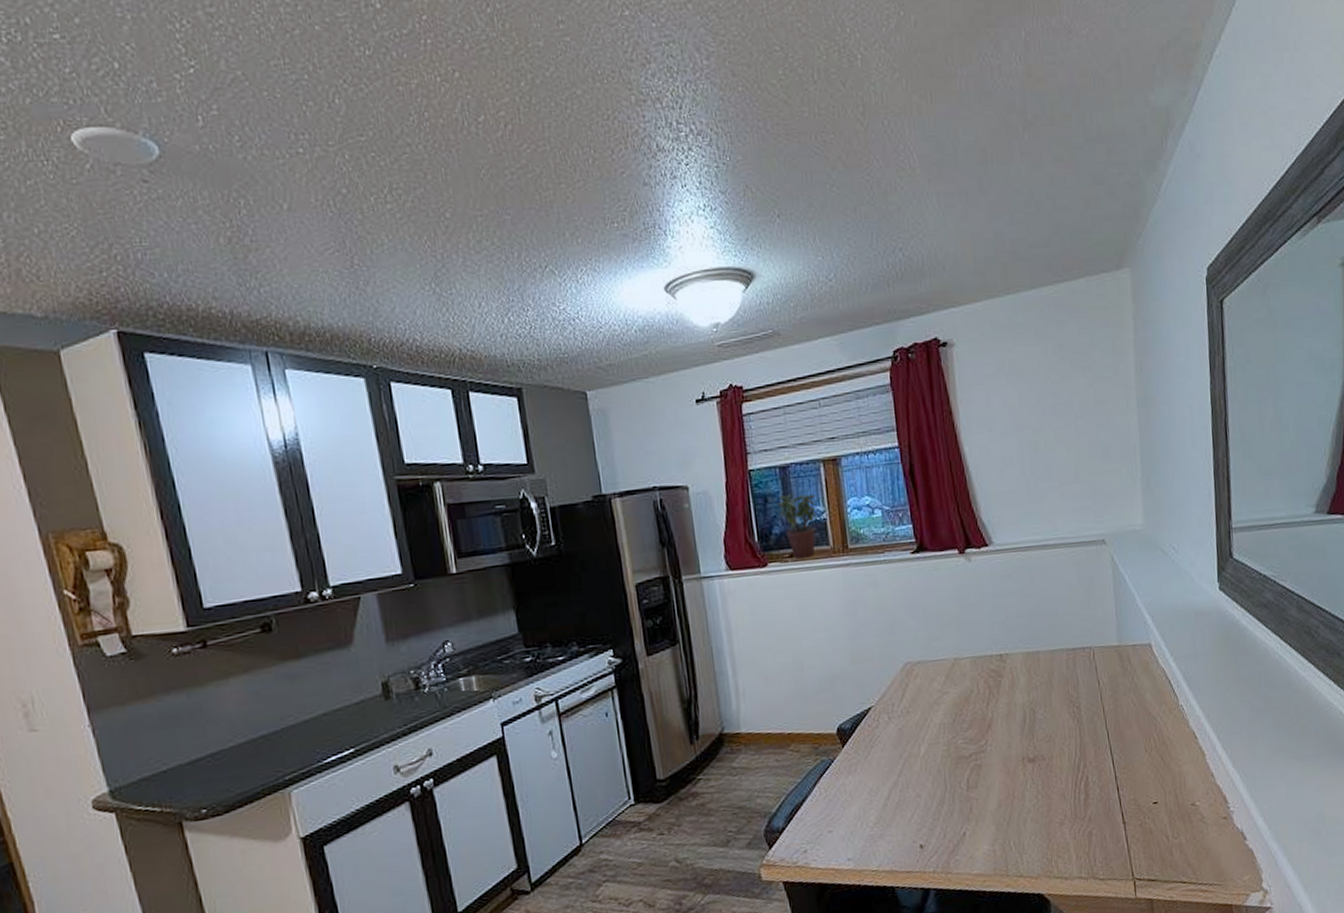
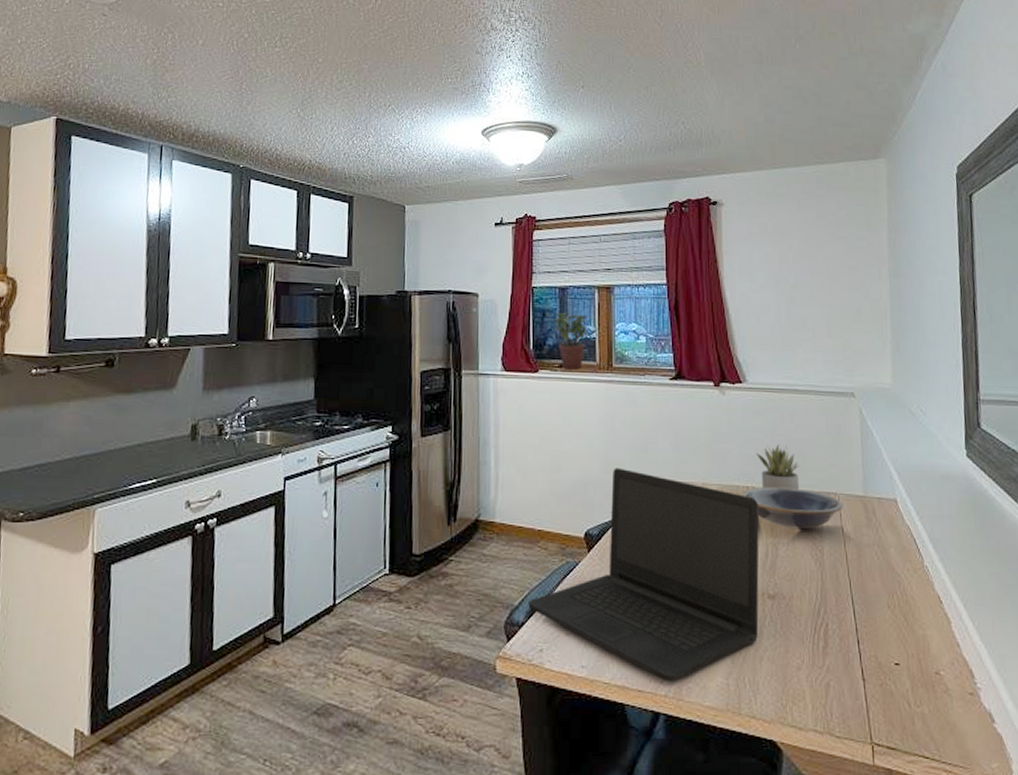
laptop: none [786,655,1021,859] -> present [528,467,760,683]
bowl: none [994,648,1099,691] -> present [741,486,844,530]
succulent plant: none [1008,605,1054,655] -> present [757,443,800,490]

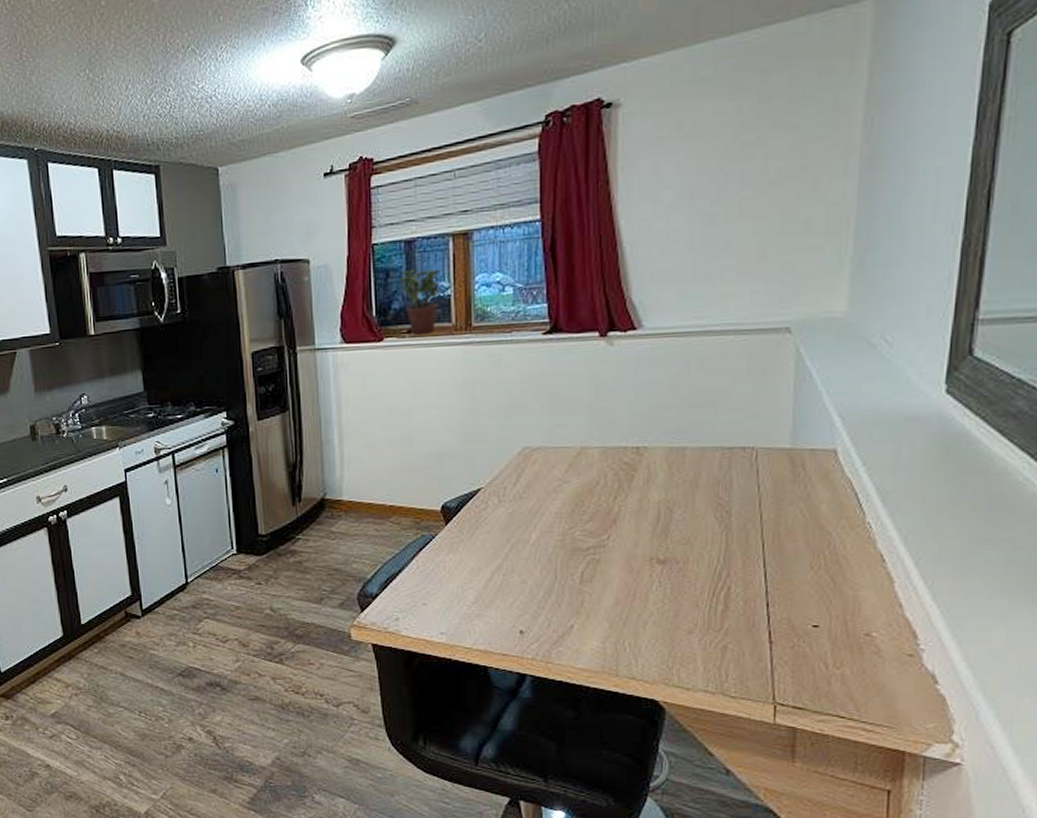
laptop: present [528,467,760,683] -> none [382,436,652,647]
bowl: present [741,486,844,530] -> none [629,445,763,490]
succulent plant: present [757,443,800,490] -> none [651,396,708,449]

